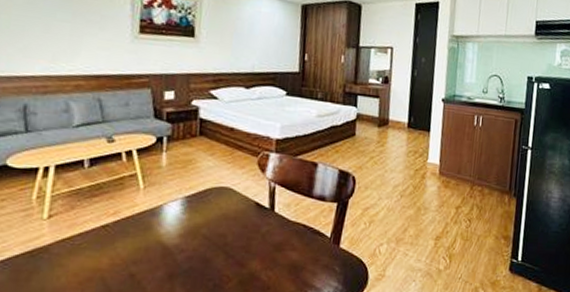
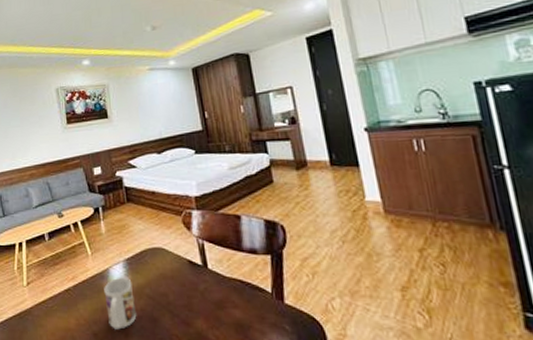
mug: none [151,216,188,270] -> present [104,278,137,330]

